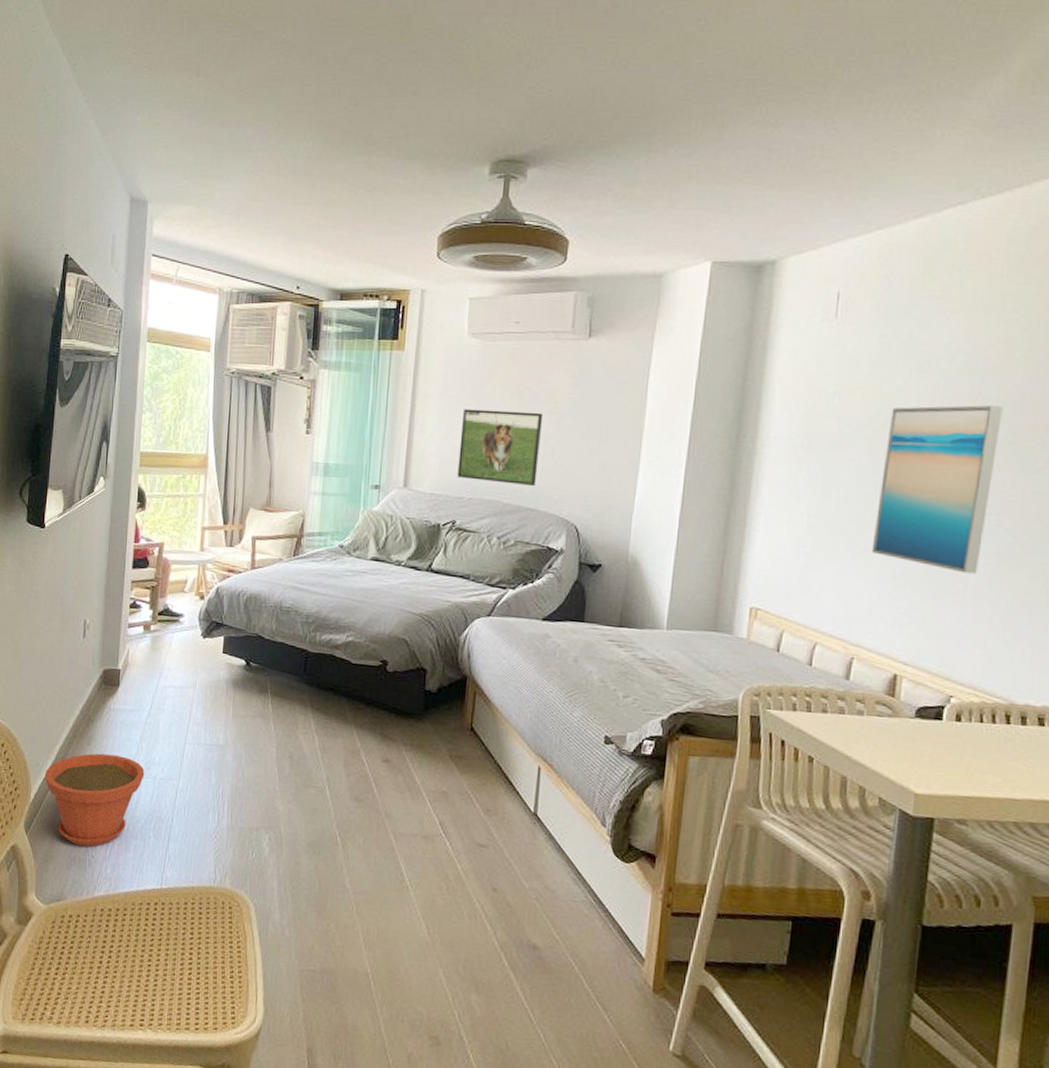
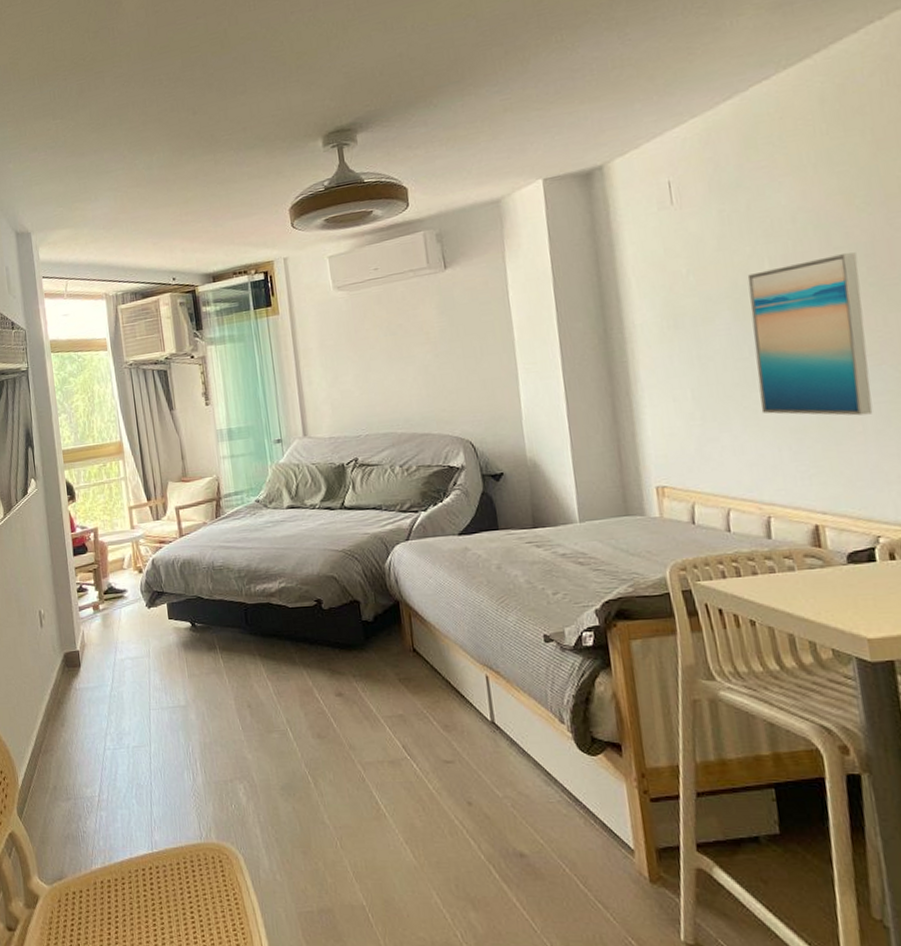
plant pot: present [44,753,145,847] -> none [28,731,118,824]
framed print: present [457,408,544,486] -> none [344,345,425,418]

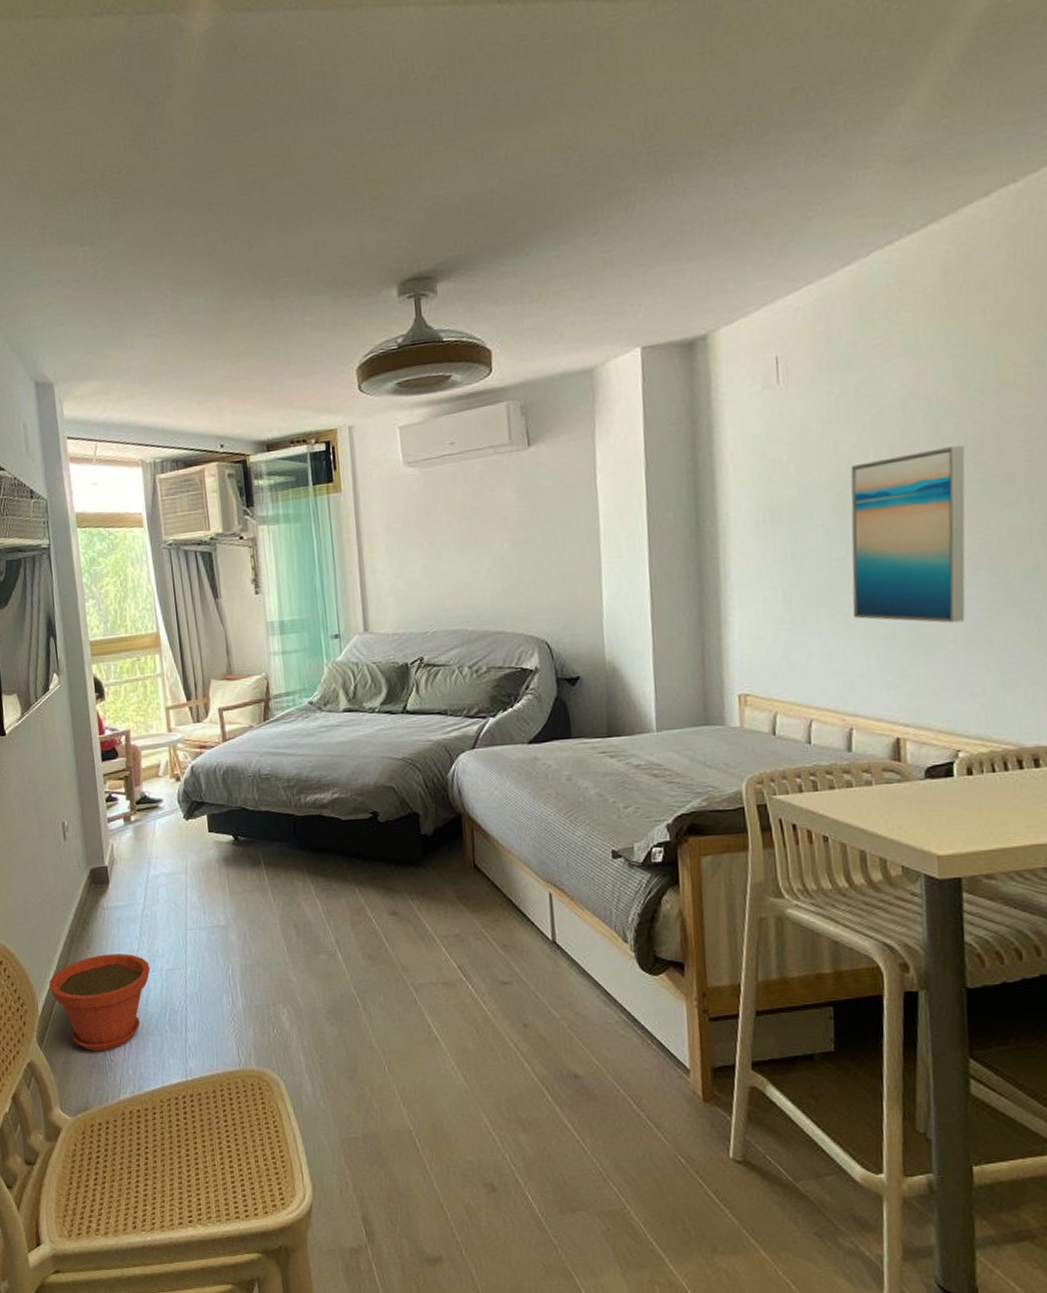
plant pot: none [28,731,118,824] -> present [49,954,151,1052]

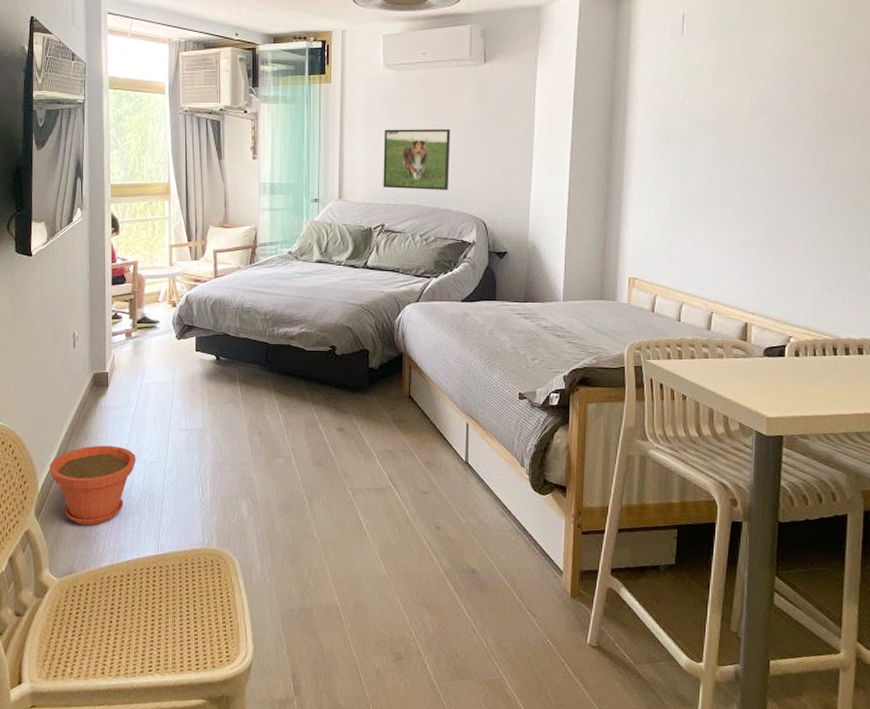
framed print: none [412,532,499,613] -> present [383,128,451,190]
wall art: present [850,445,966,623] -> none [721,100,817,237]

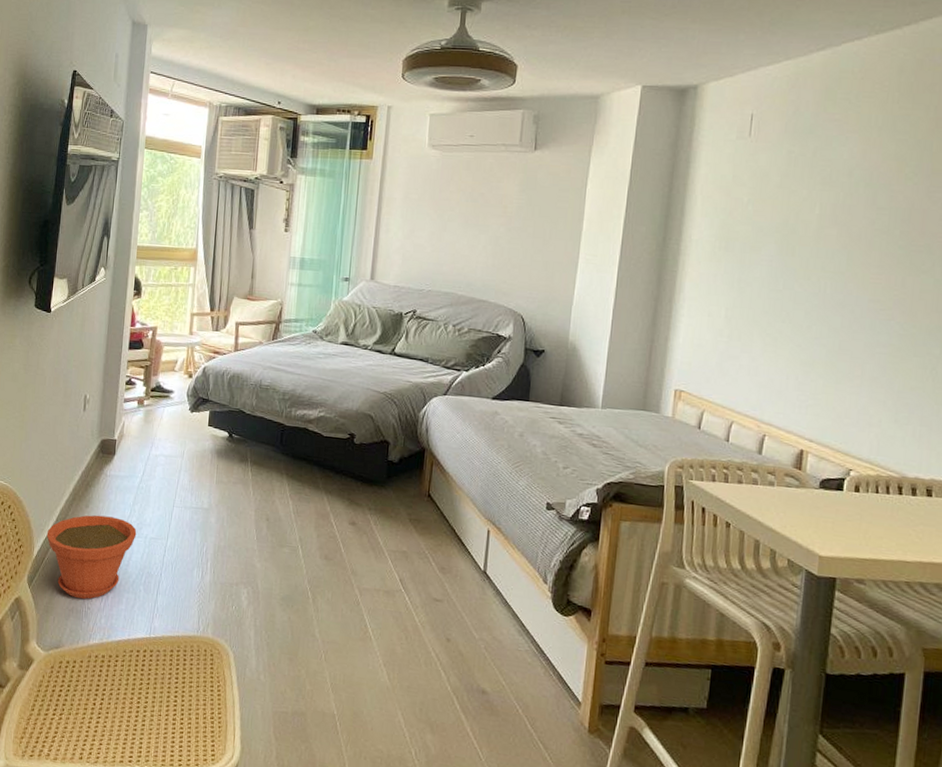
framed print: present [383,128,451,190] -> none [418,211,494,280]

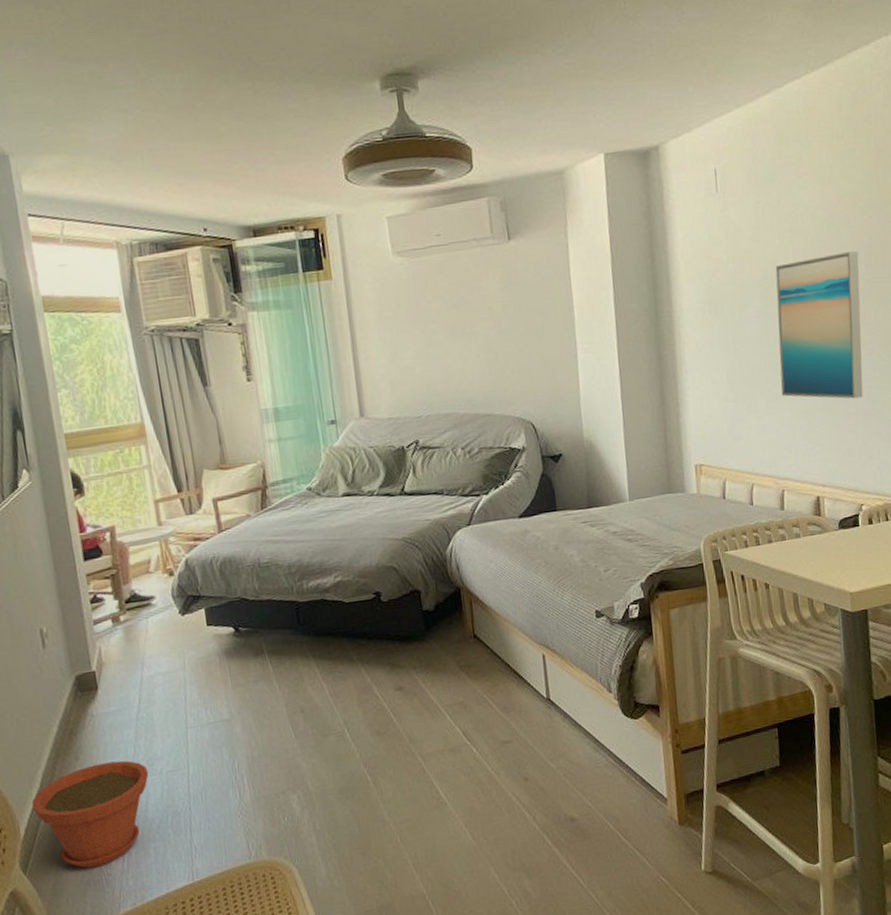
wall art: none [780,214,895,362] -> present [775,251,863,399]

